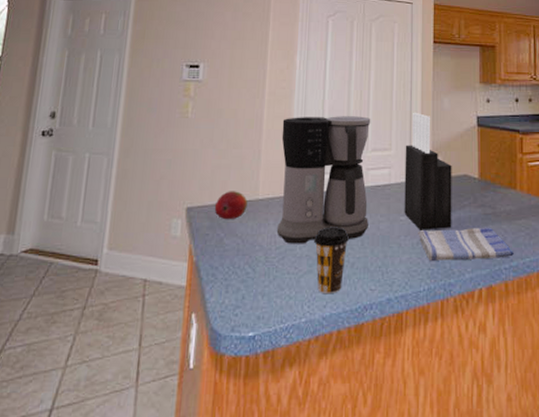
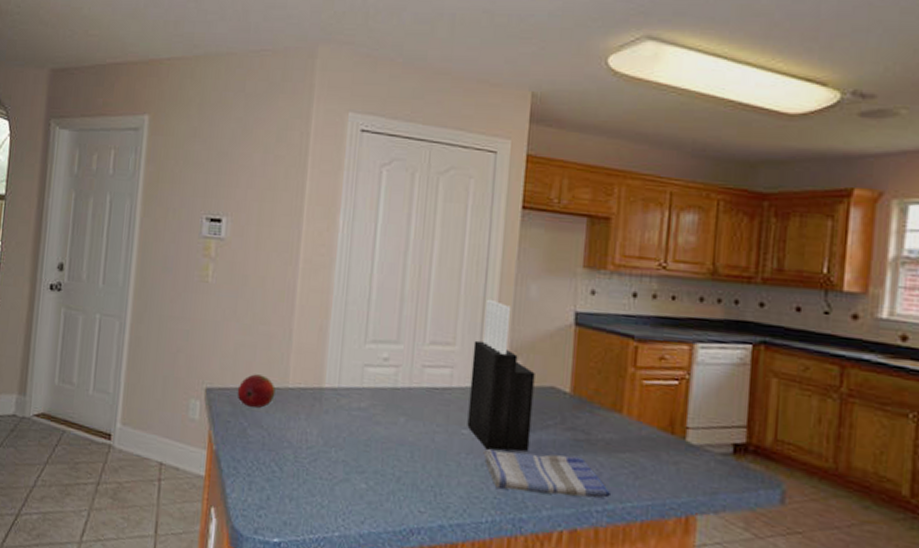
coffee maker: present [276,116,371,244] -> none [308,292,431,449]
coffee cup: present [314,227,349,294] -> none [353,430,396,510]

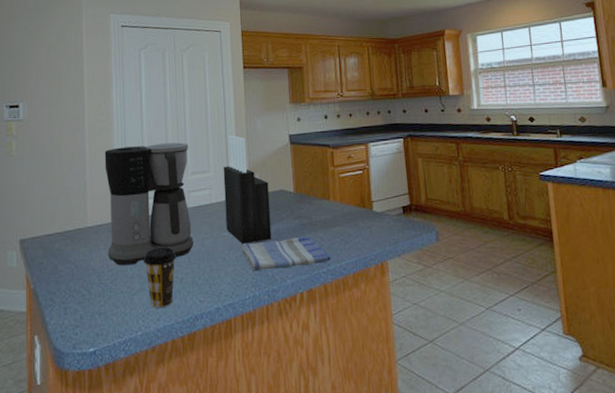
fruit: present [237,374,276,408] -> none [46,221,78,249]
coffee maker: none [308,292,431,449] -> present [104,142,194,266]
coffee cup: none [353,430,396,510] -> present [143,246,176,309]

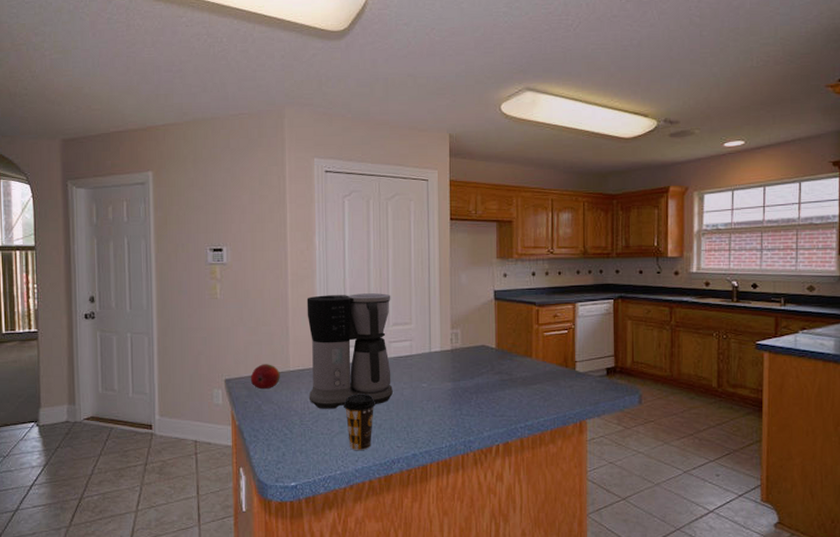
fruit: none [46,221,78,249] -> present [250,364,280,390]
knife block: present [223,135,272,244] -> none [425,288,471,395]
dish towel: present [240,236,331,271] -> none [439,391,529,421]

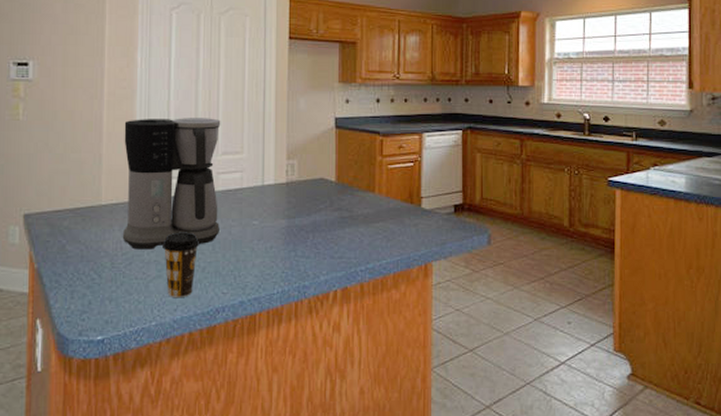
fruit: present [250,364,280,390] -> none [54,197,90,227]

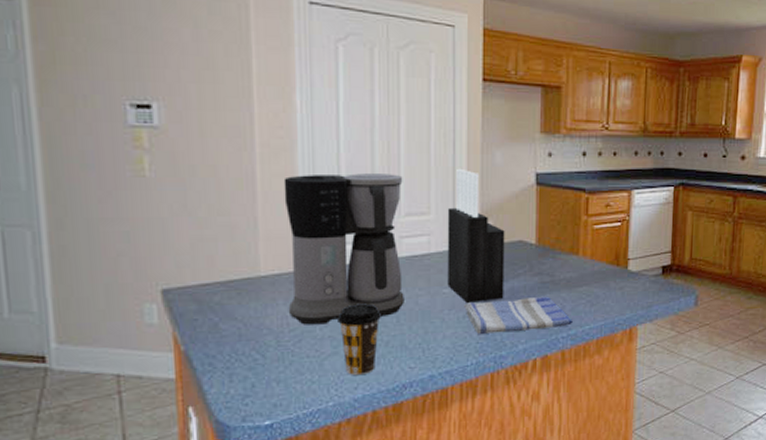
knife block: none [257,113,308,234] -> present [447,168,505,303]
dish towel: none [271,230,370,264] -> present [464,296,572,334]

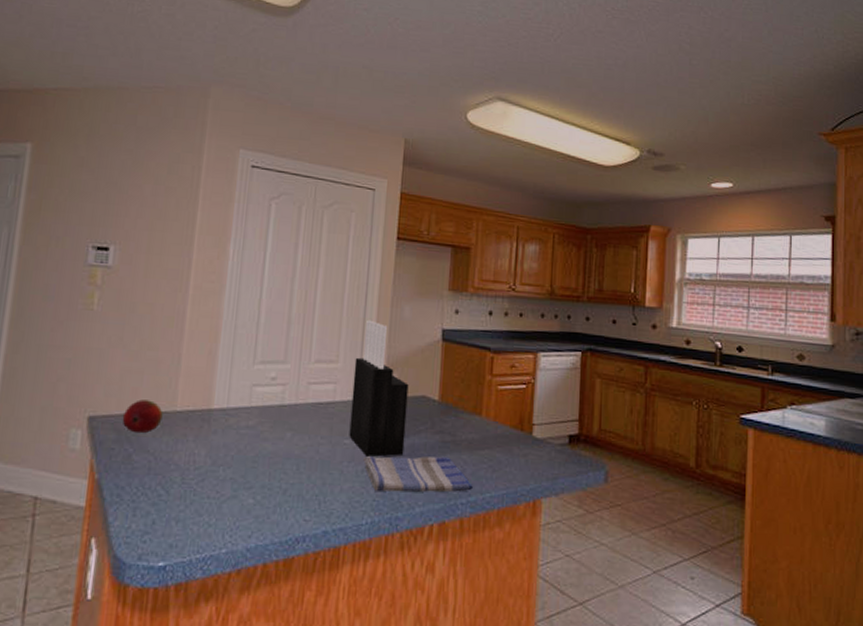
fruit: none [201,267,246,302] -> present [122,399,163,434]
coffee maker: present [283,173,404,325] -> none [196,317,316,465]
coffee cup: present [338,303,381,376] -> none [241,447,282,524]

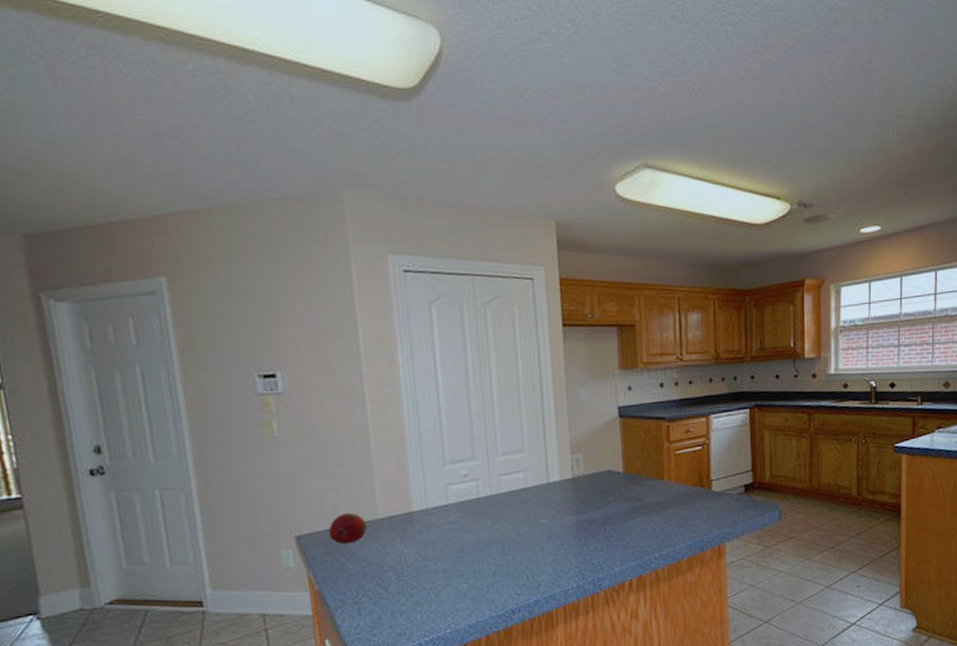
knife block: present [349,319,409,457] -> none [539,407,598,531]
dish towel: present [363,455,473,493] -> none [561,520,663,559]

